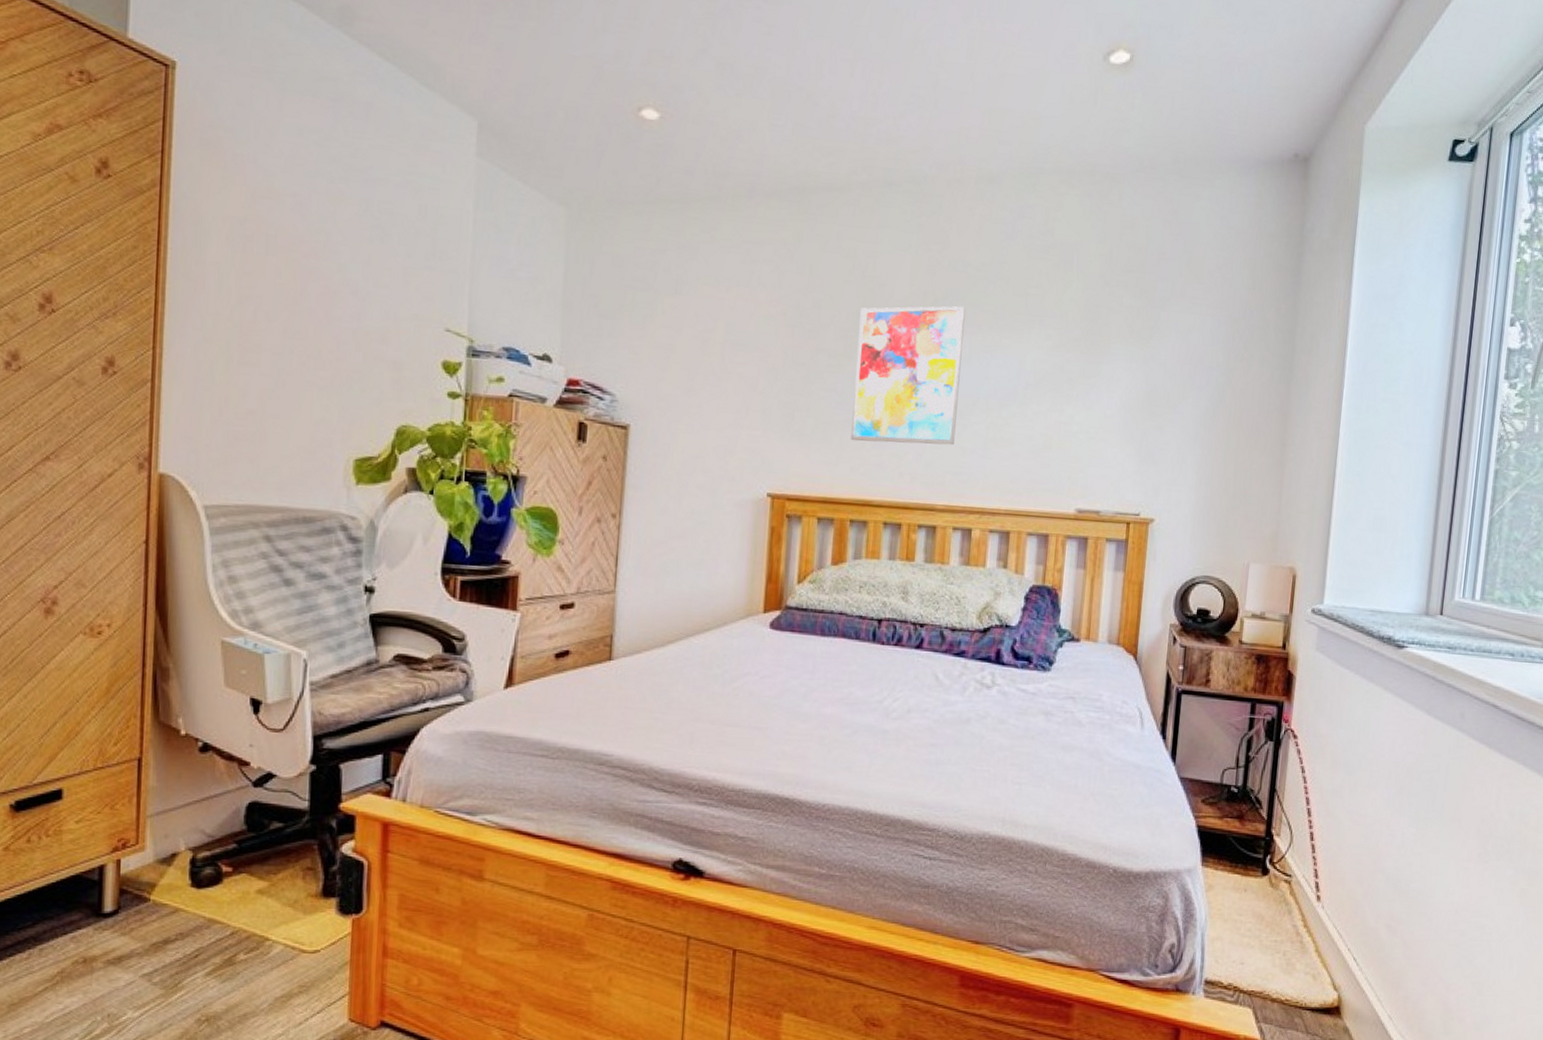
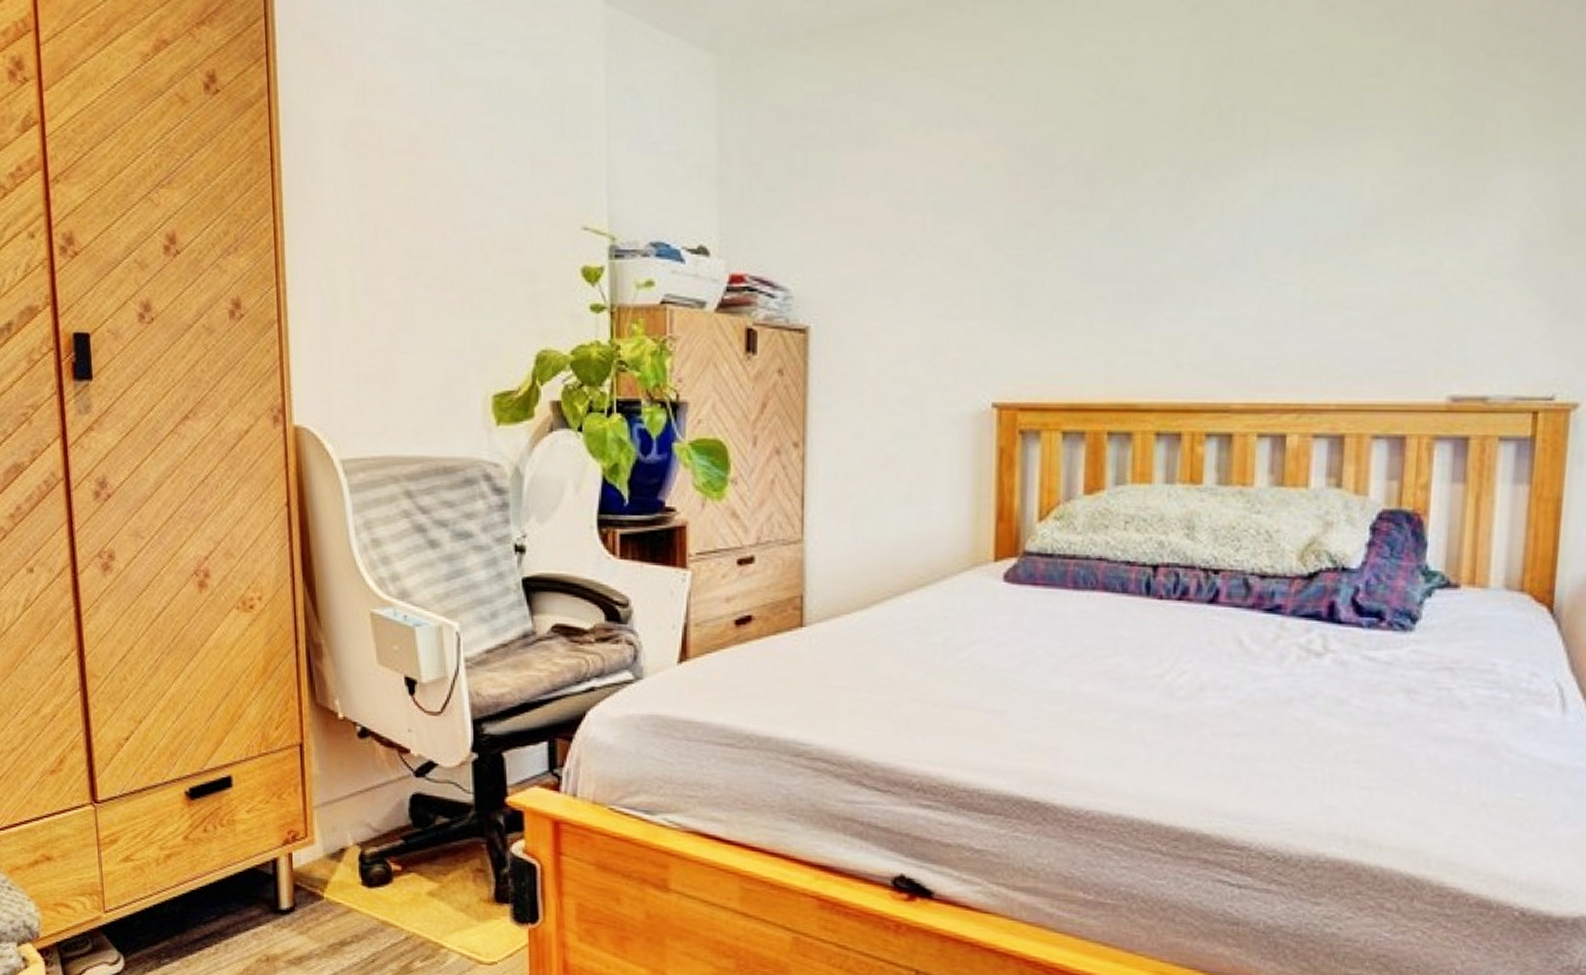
wall art: present [851,306,965,445] -> none [1104,118,1267,324]

